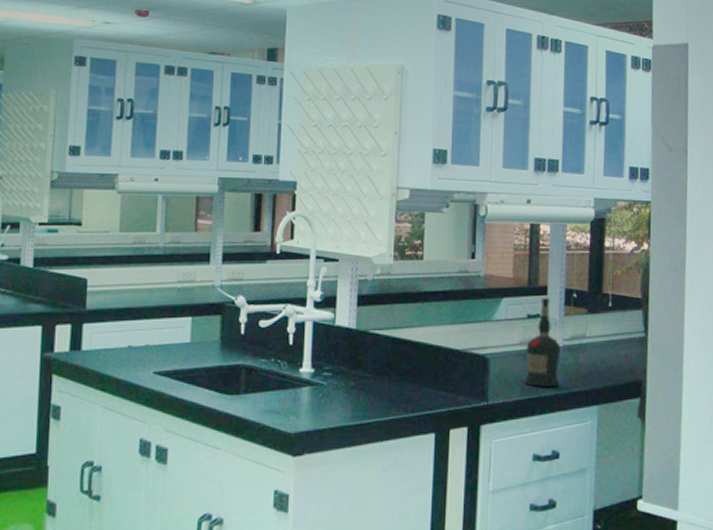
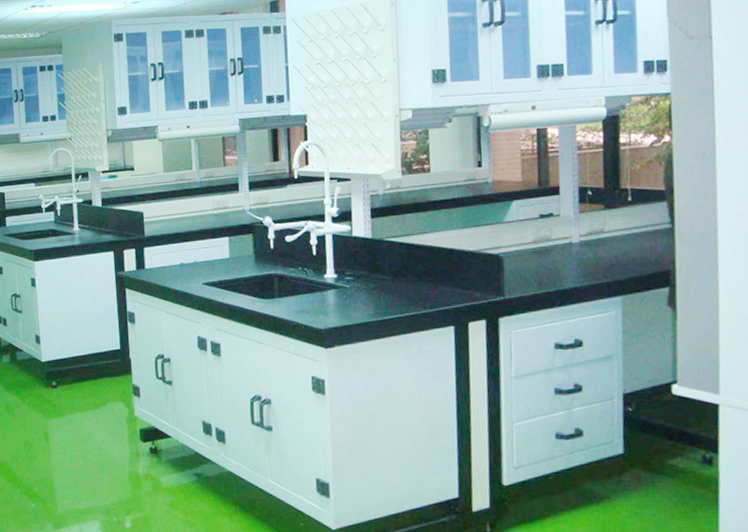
liquor bottle: present [525,298,561,387] -> none [540,198,579,281]

